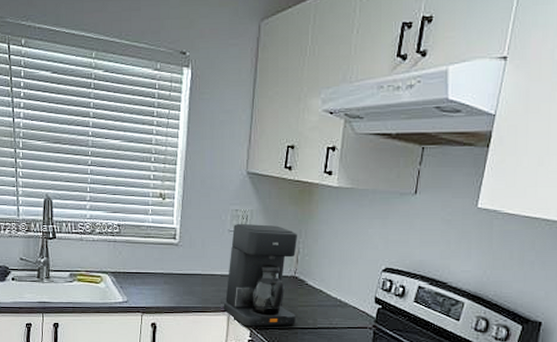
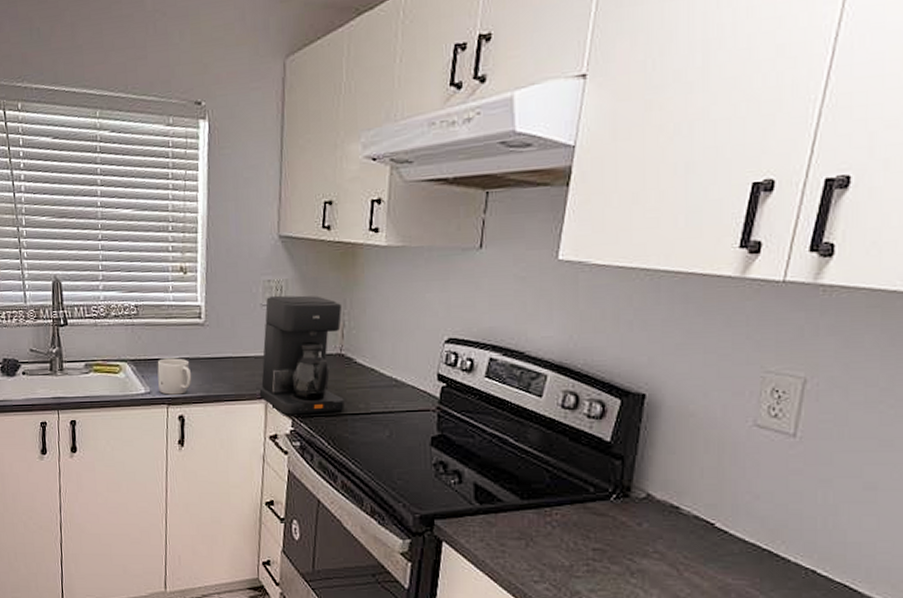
mug: none [134,272,165,305] -> present [157,358,192,395]

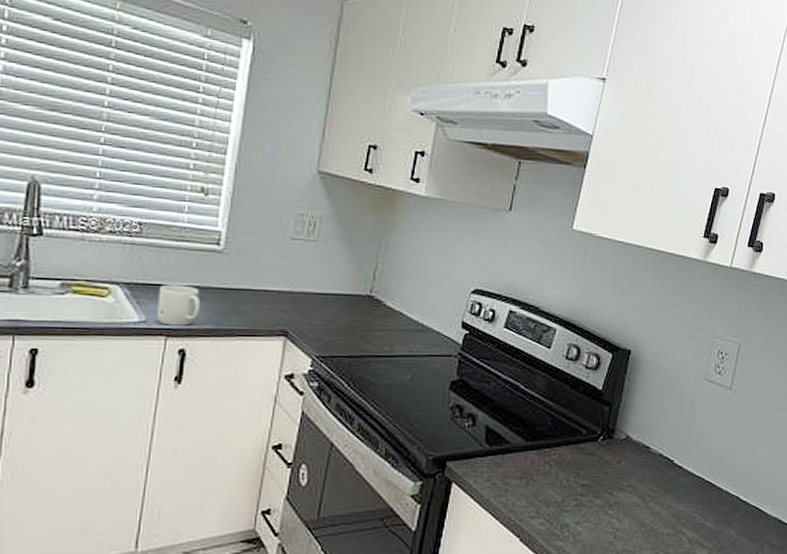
coffee maker: present [259,295,344,415] -> none [278,230,377,354]

